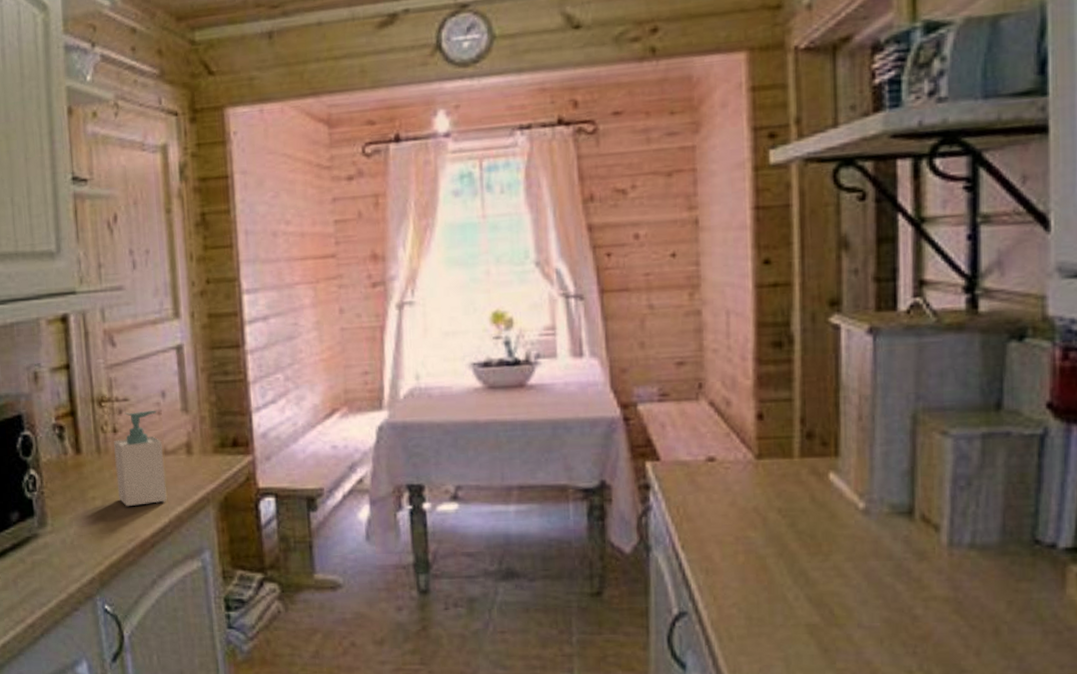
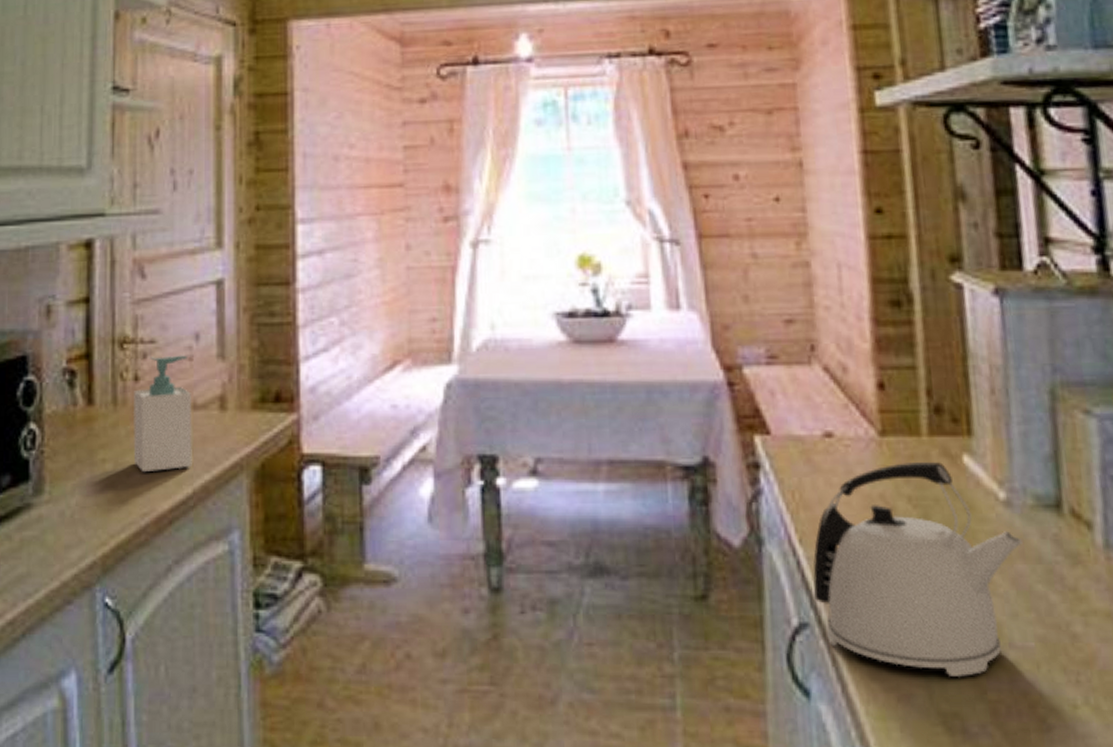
kettle: none [692,479,876,651] -> present [812,462,1023,677]

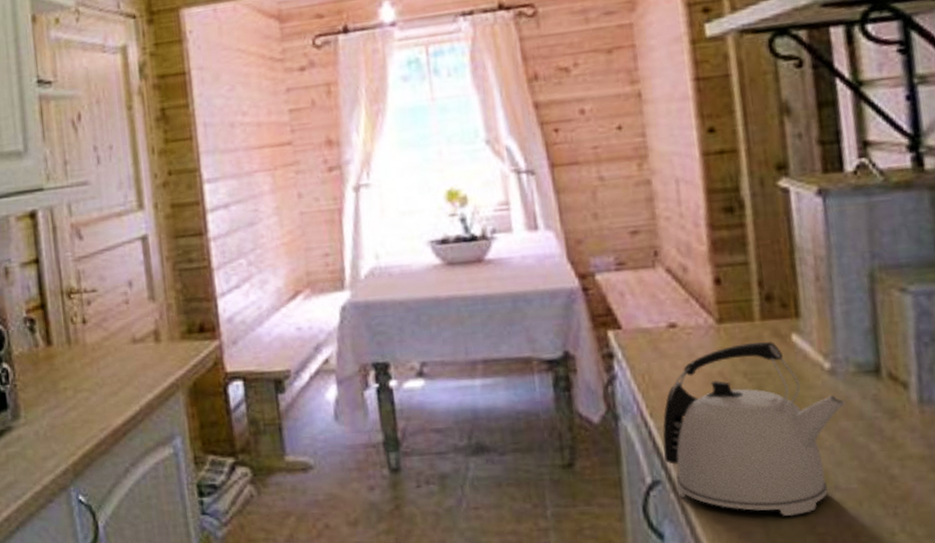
soap bottle: present [132,355,192,473] -> none [83,299,137,397]

